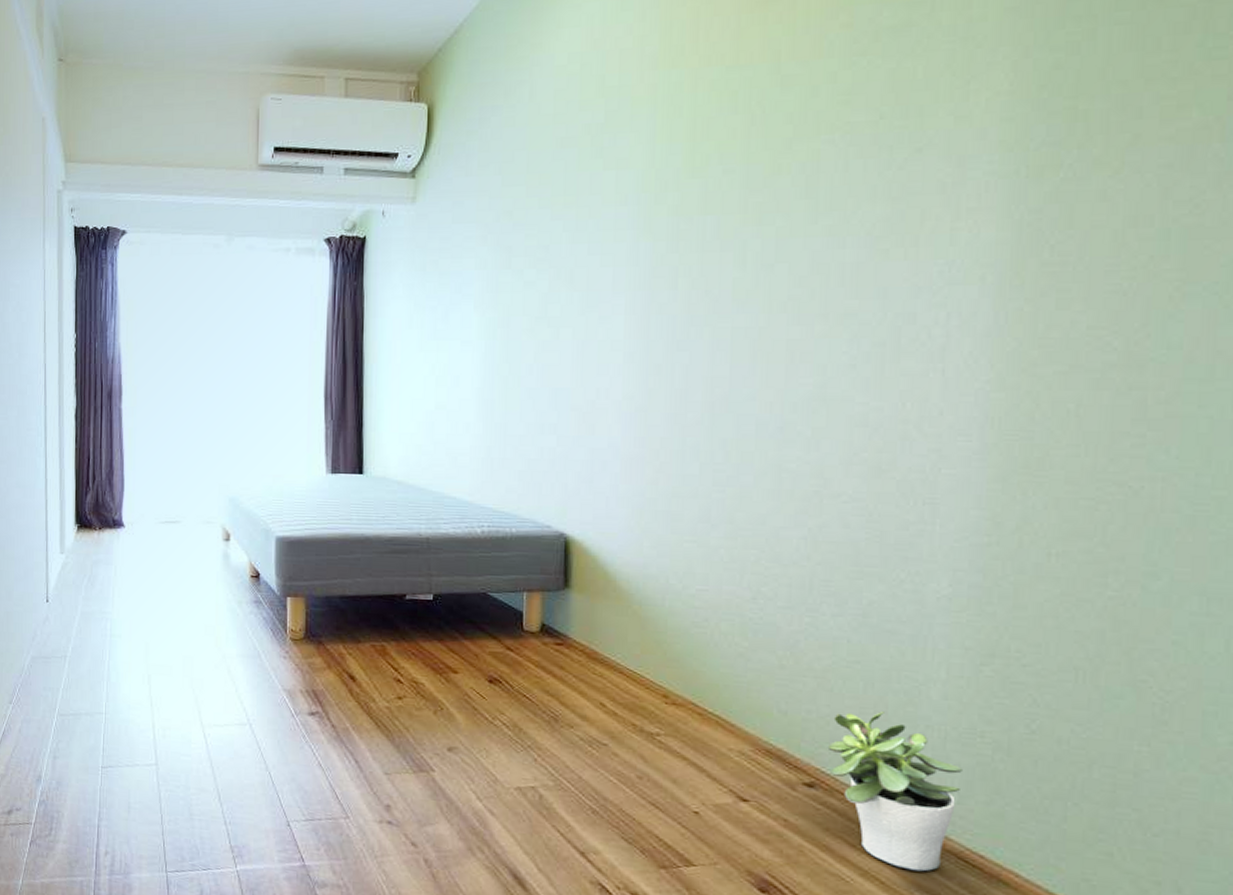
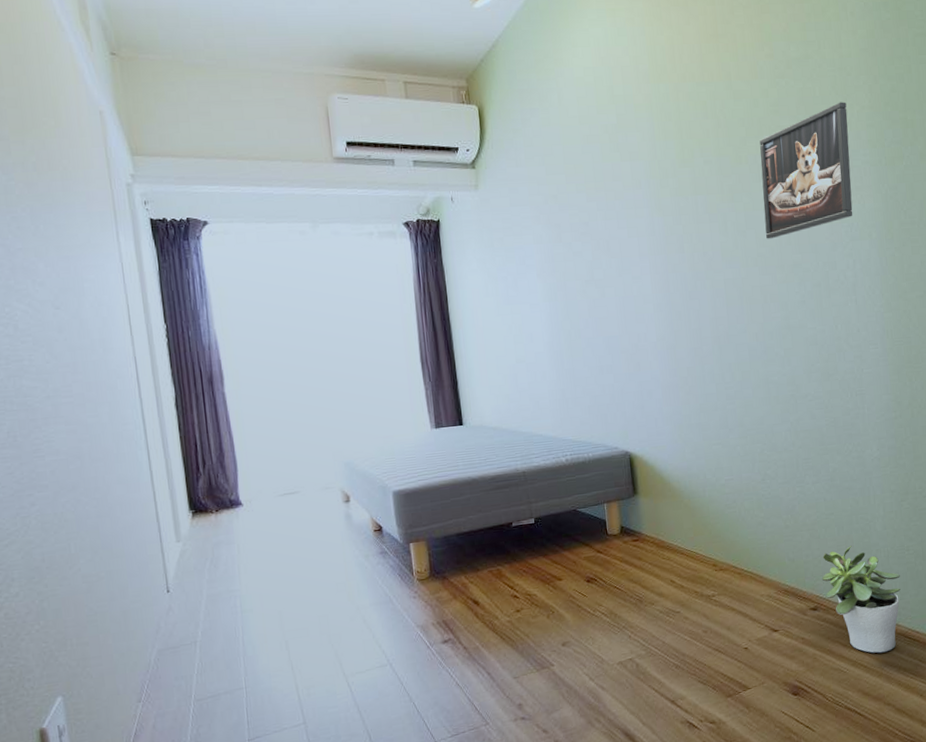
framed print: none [806,86,968,277] -> present [760,102,853,239]

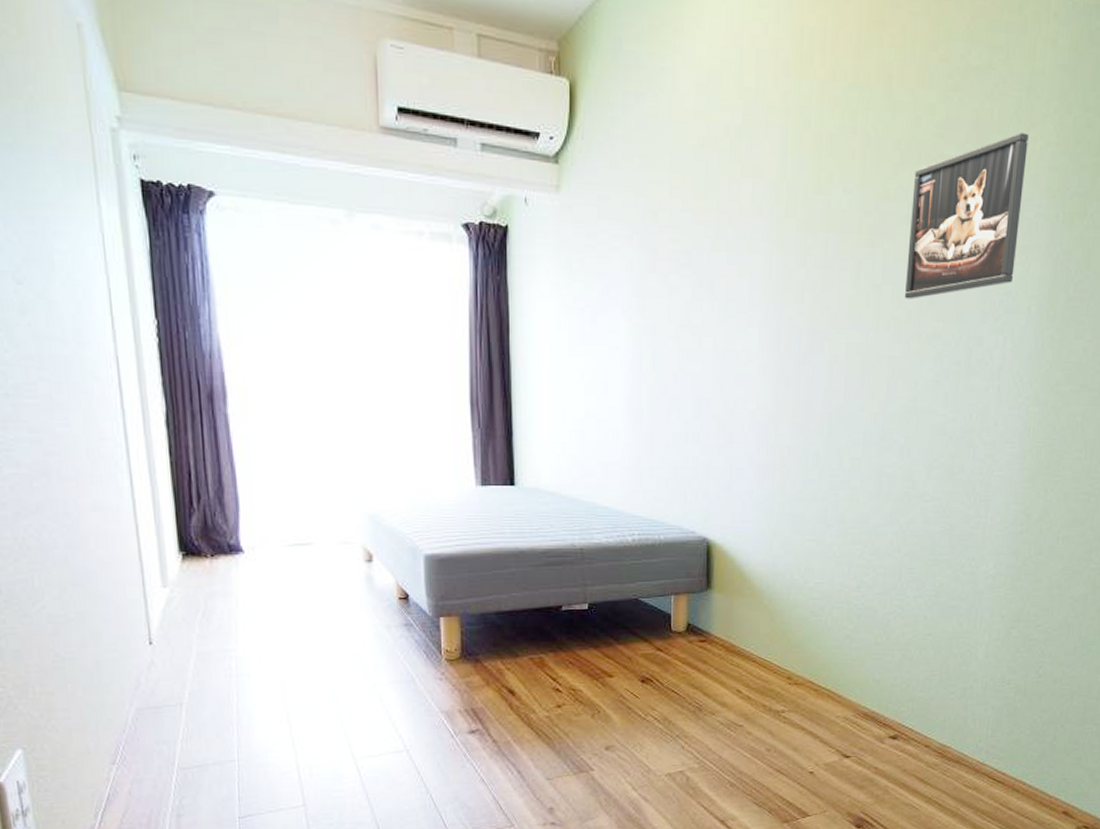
potted plant: present [821,546,900,654] -> none [907,672,995,792]

